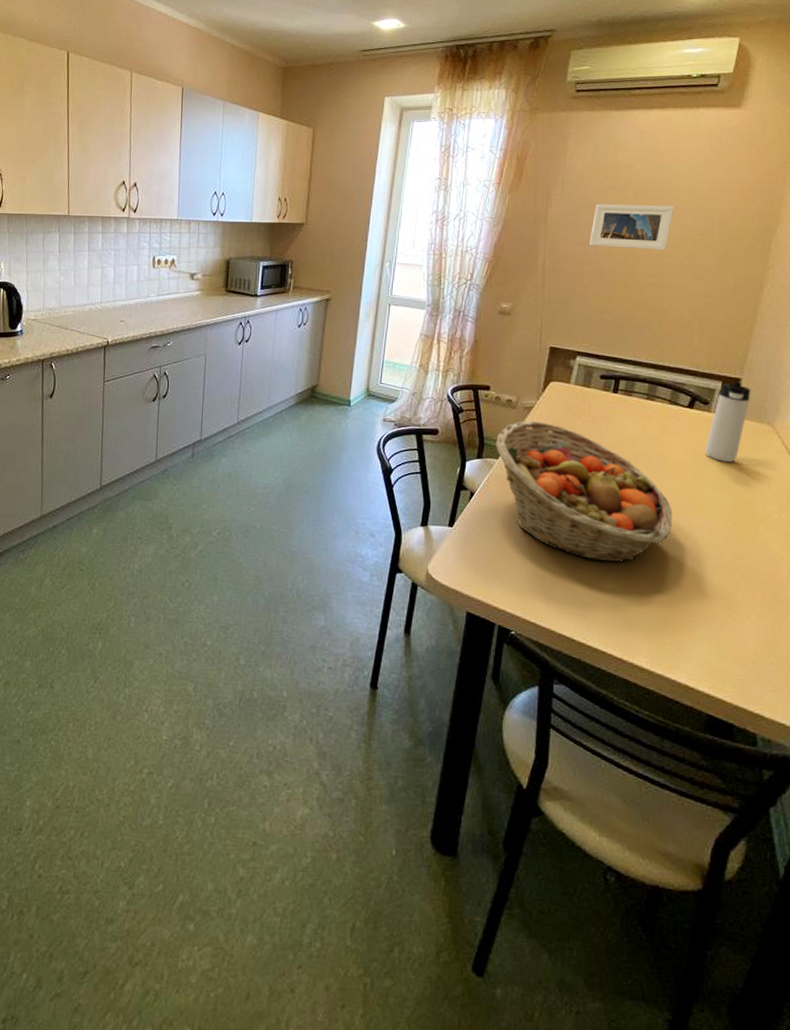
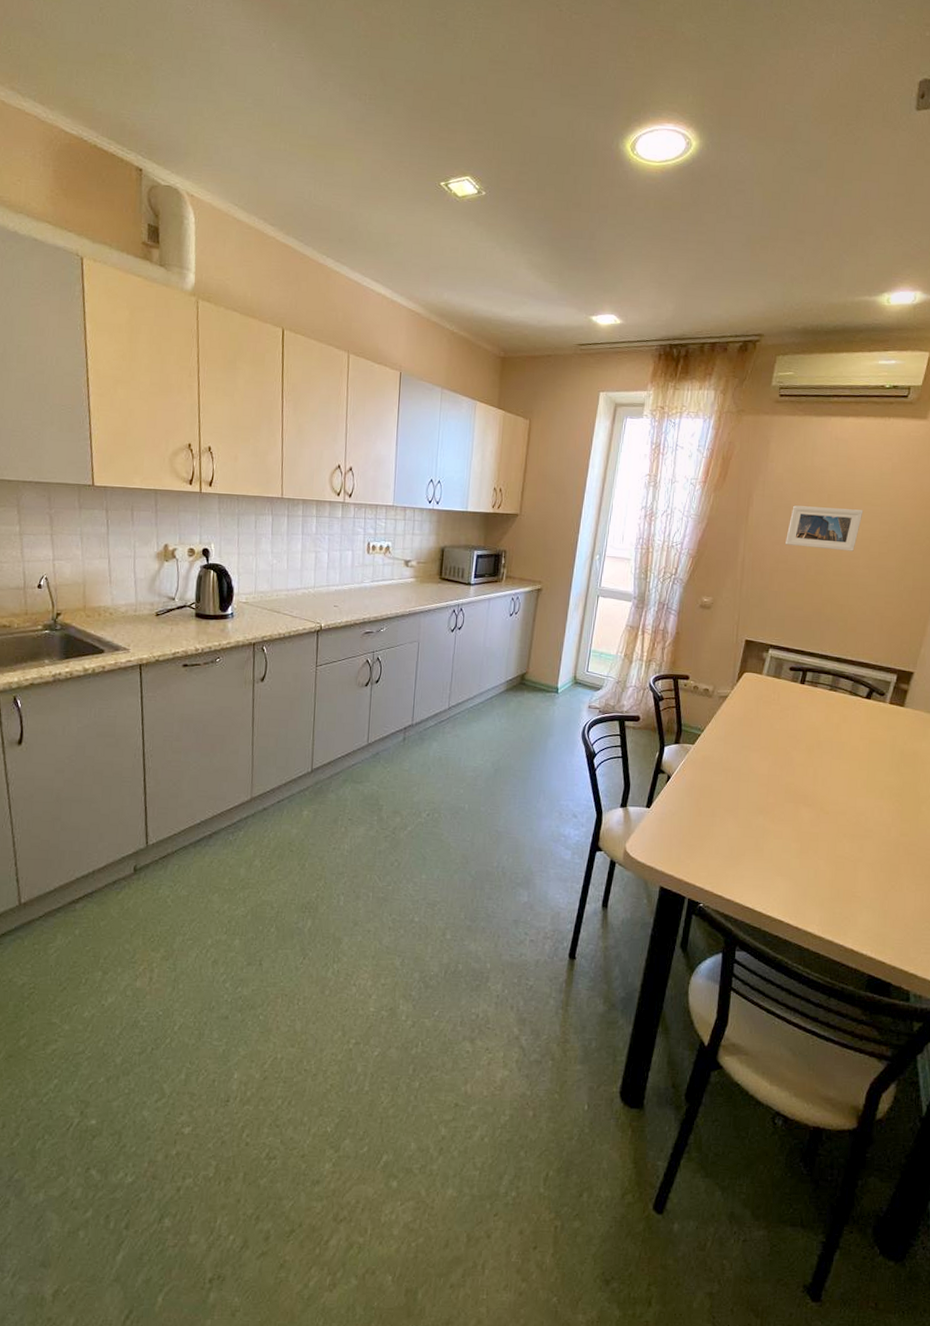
fruit basket: present [496,420,673,562] -> none [692,708,848,840]
thermos bottle: present [705,381,751,462] -> none [879,674,922,748]

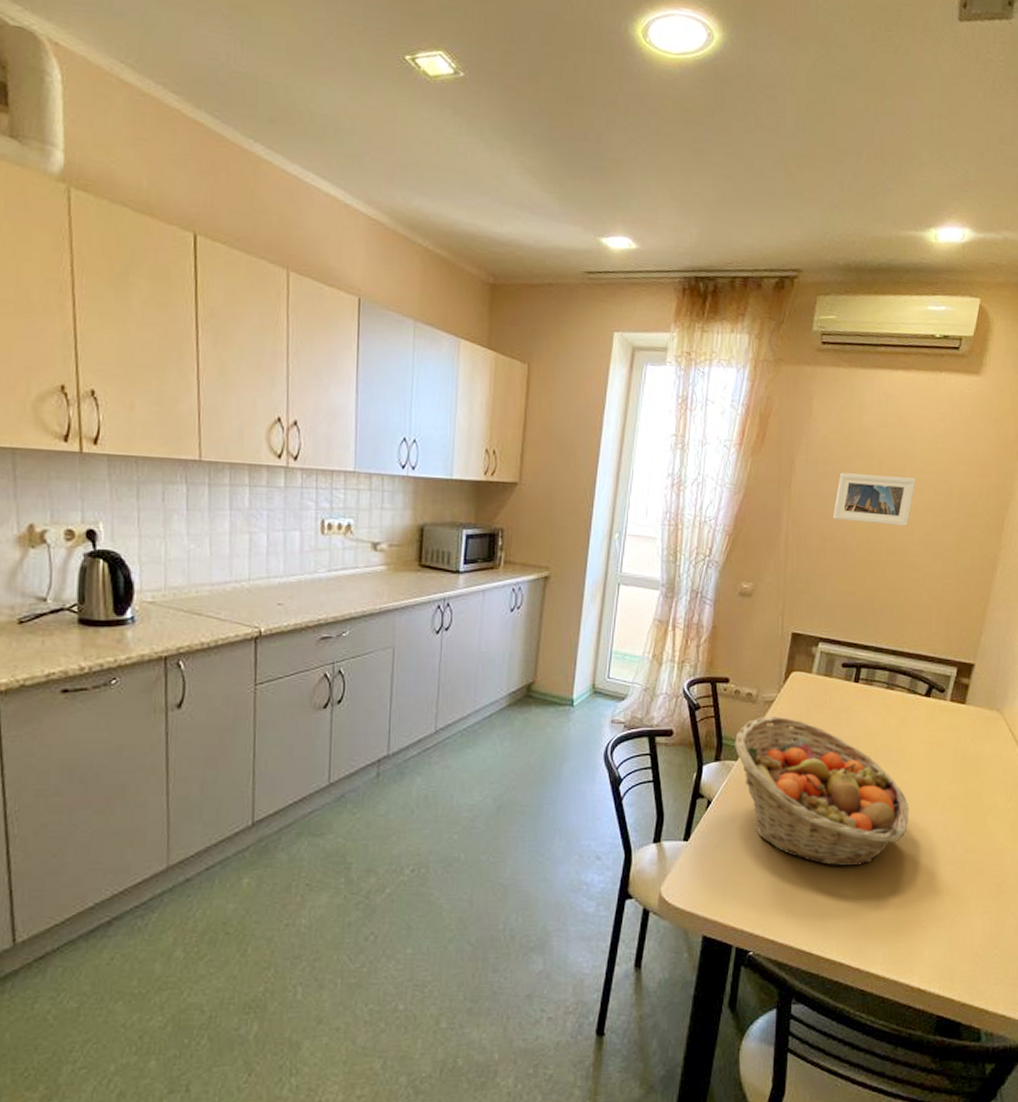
fruit basket: none [692,708,848,840] -> present [735,715,909,866]

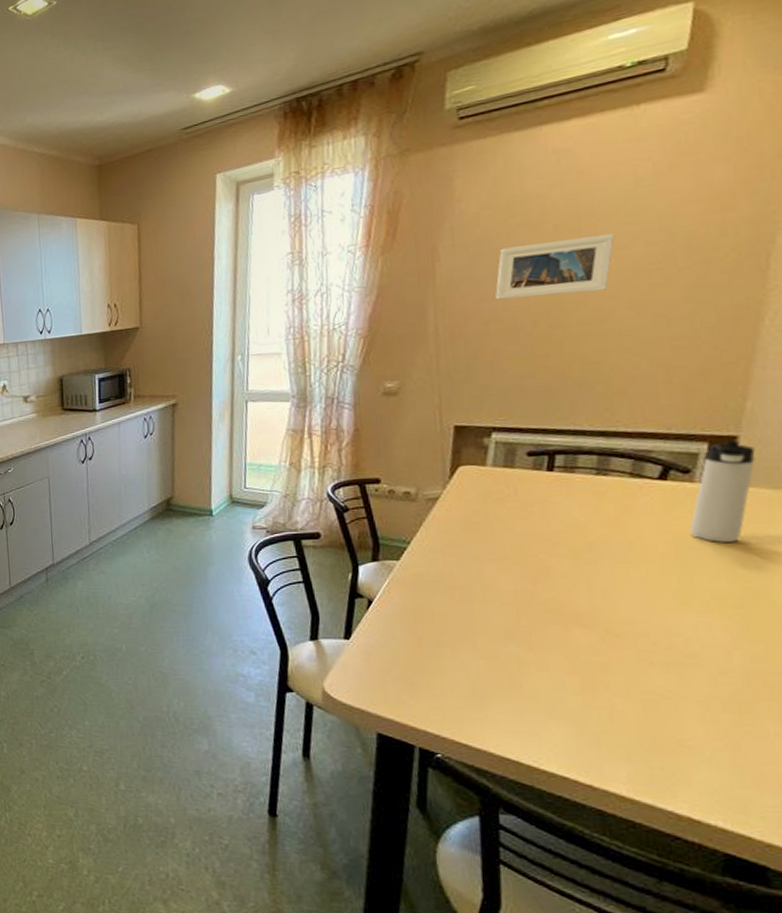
fruit basket: present [735,715,909,866] -> none [394,513,650,671]
thermos bottle: none [940,667,983,752] -> present [689,440,756,542]

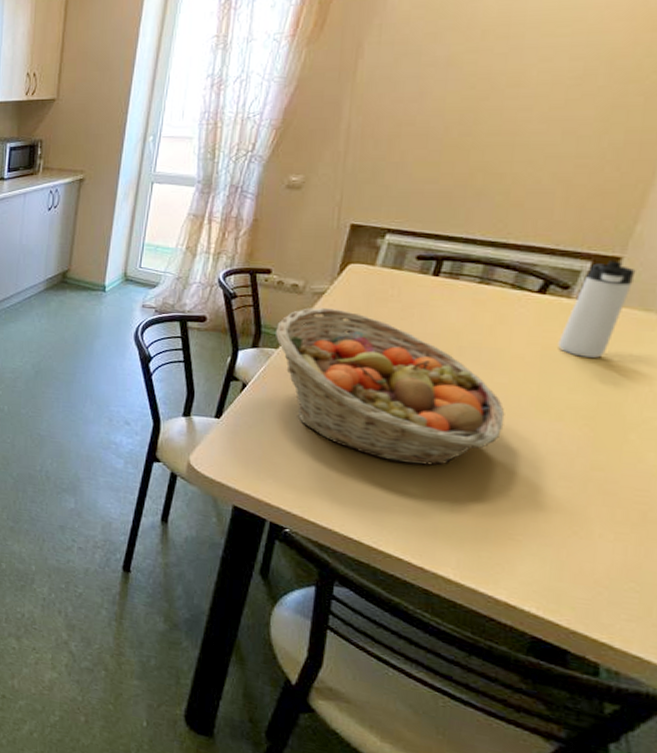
fruit basket: none [394,513,650,671] -> present [276,307,505,466]
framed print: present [495,234,615,300] -> none [413,45,541,103]

